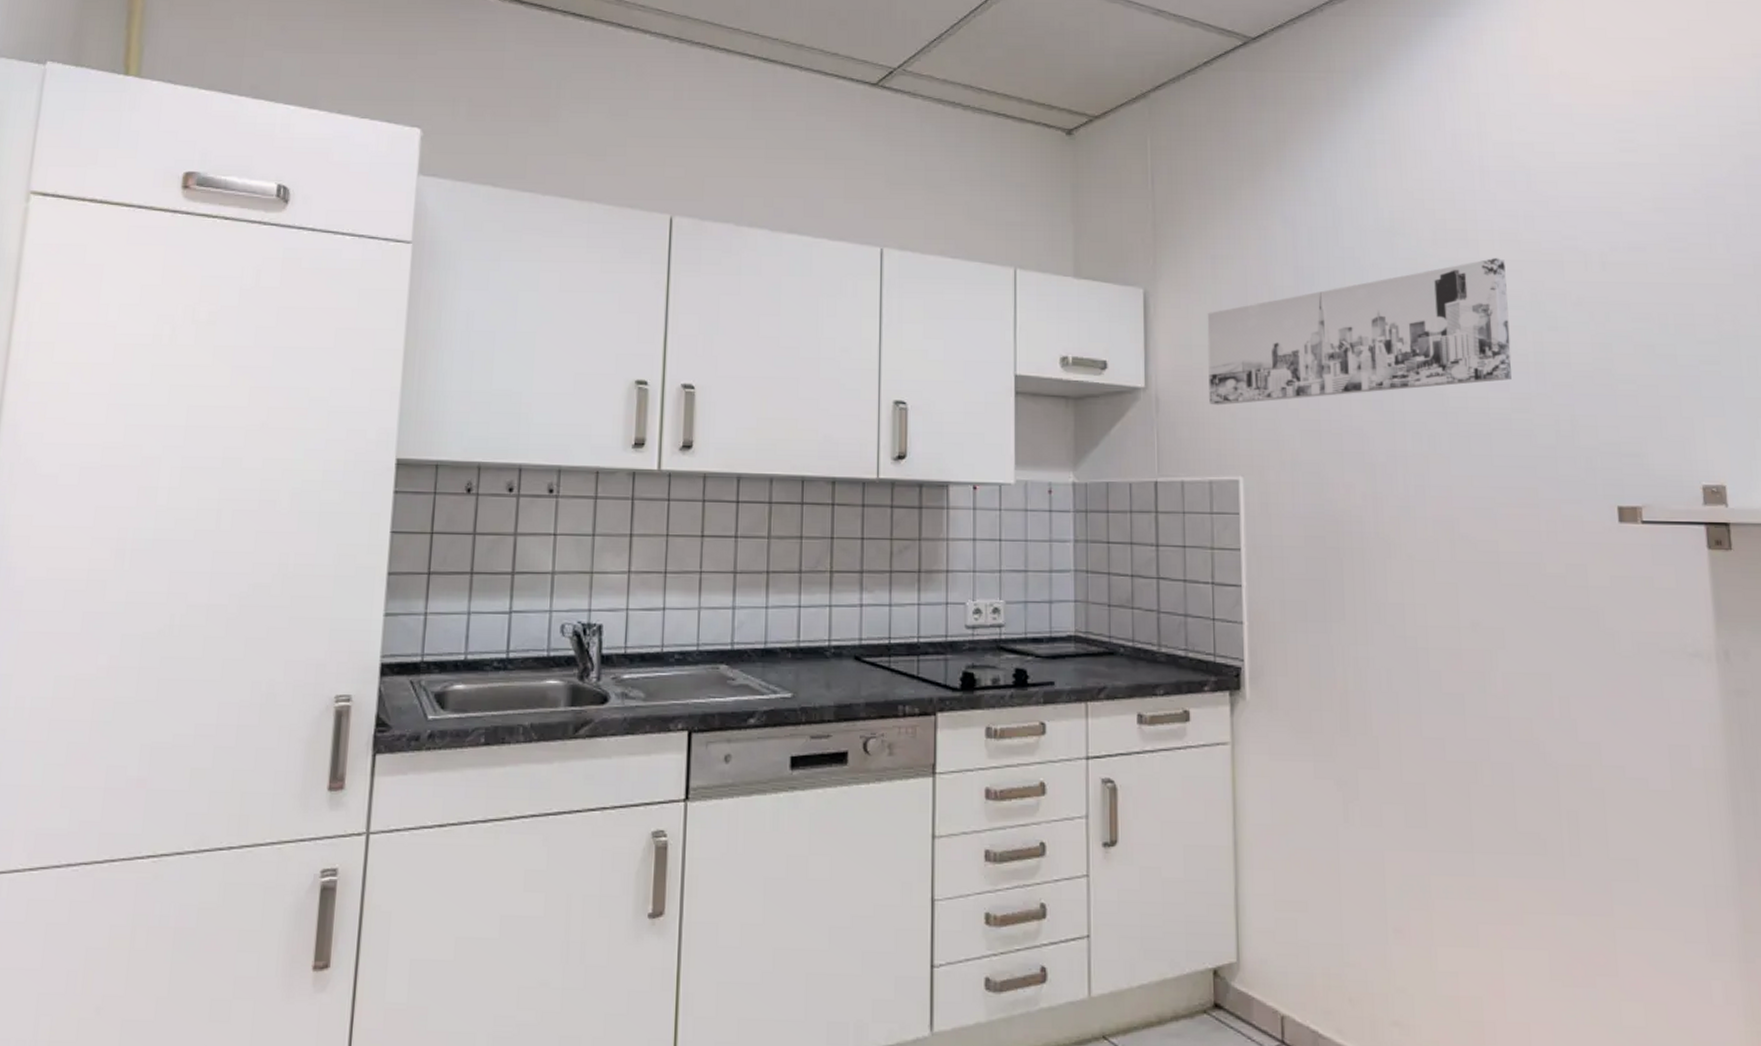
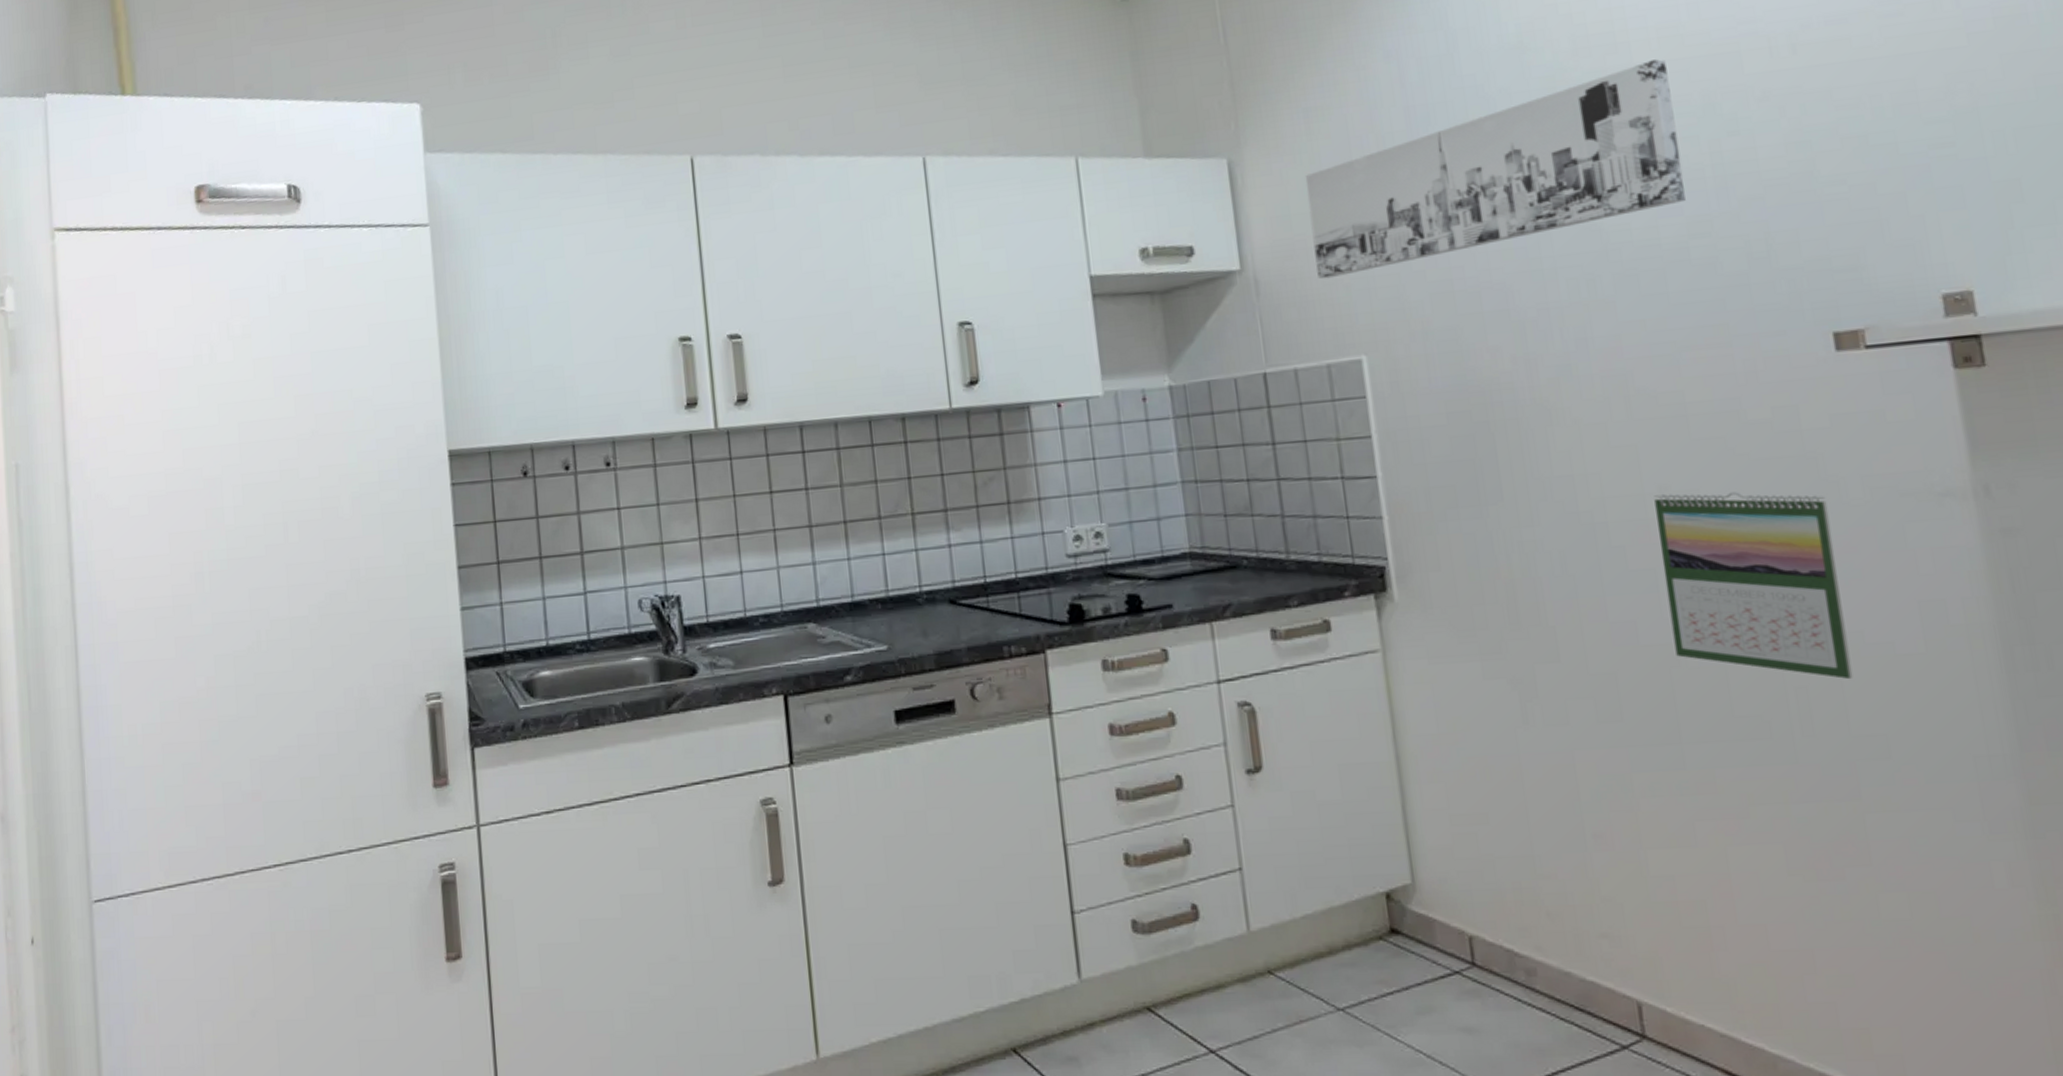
calendar: none [1467,629,1614,809] -> present [1654,492,1853,680]

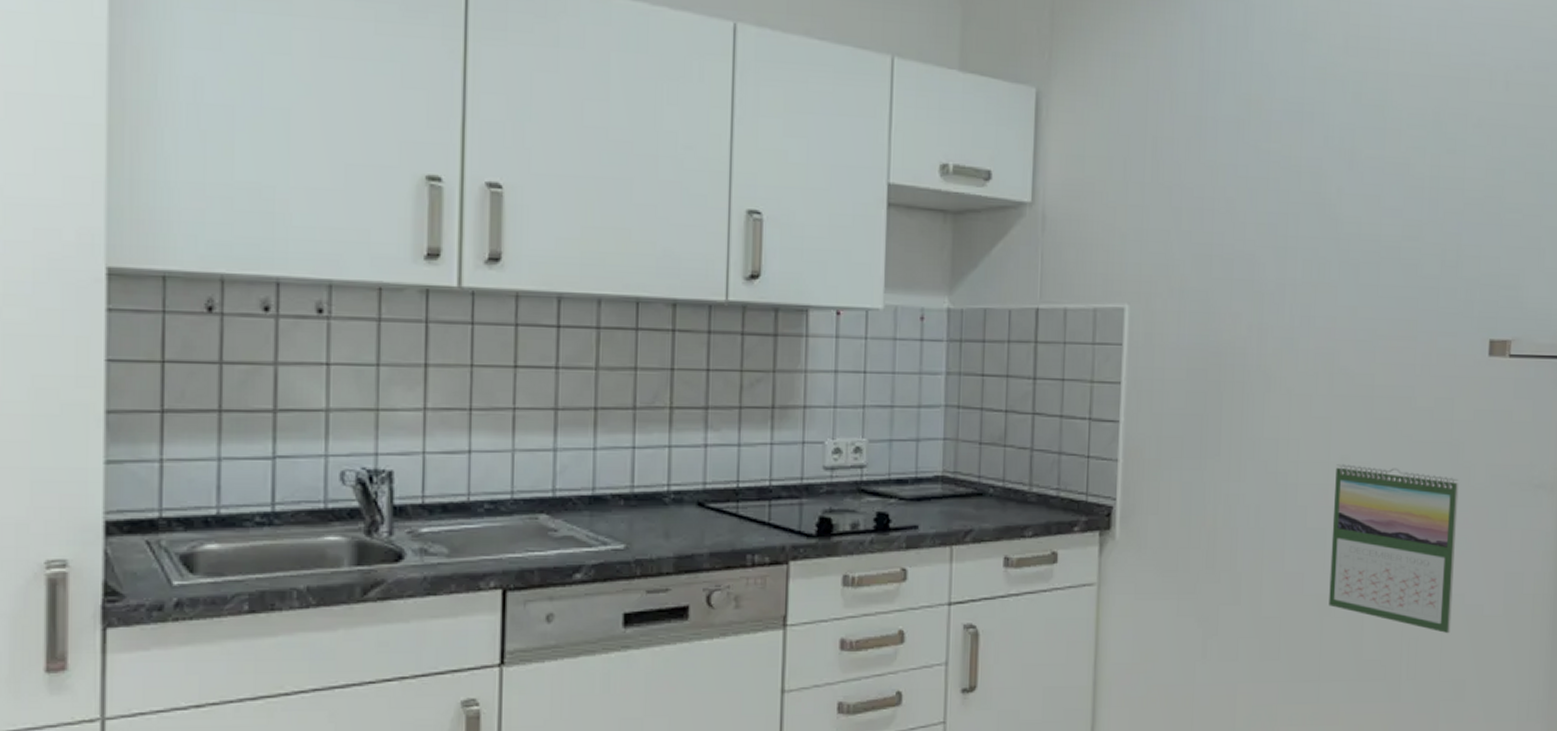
wall art: present [1305,59,1686,280] -> none [1099,71,1413,225]

